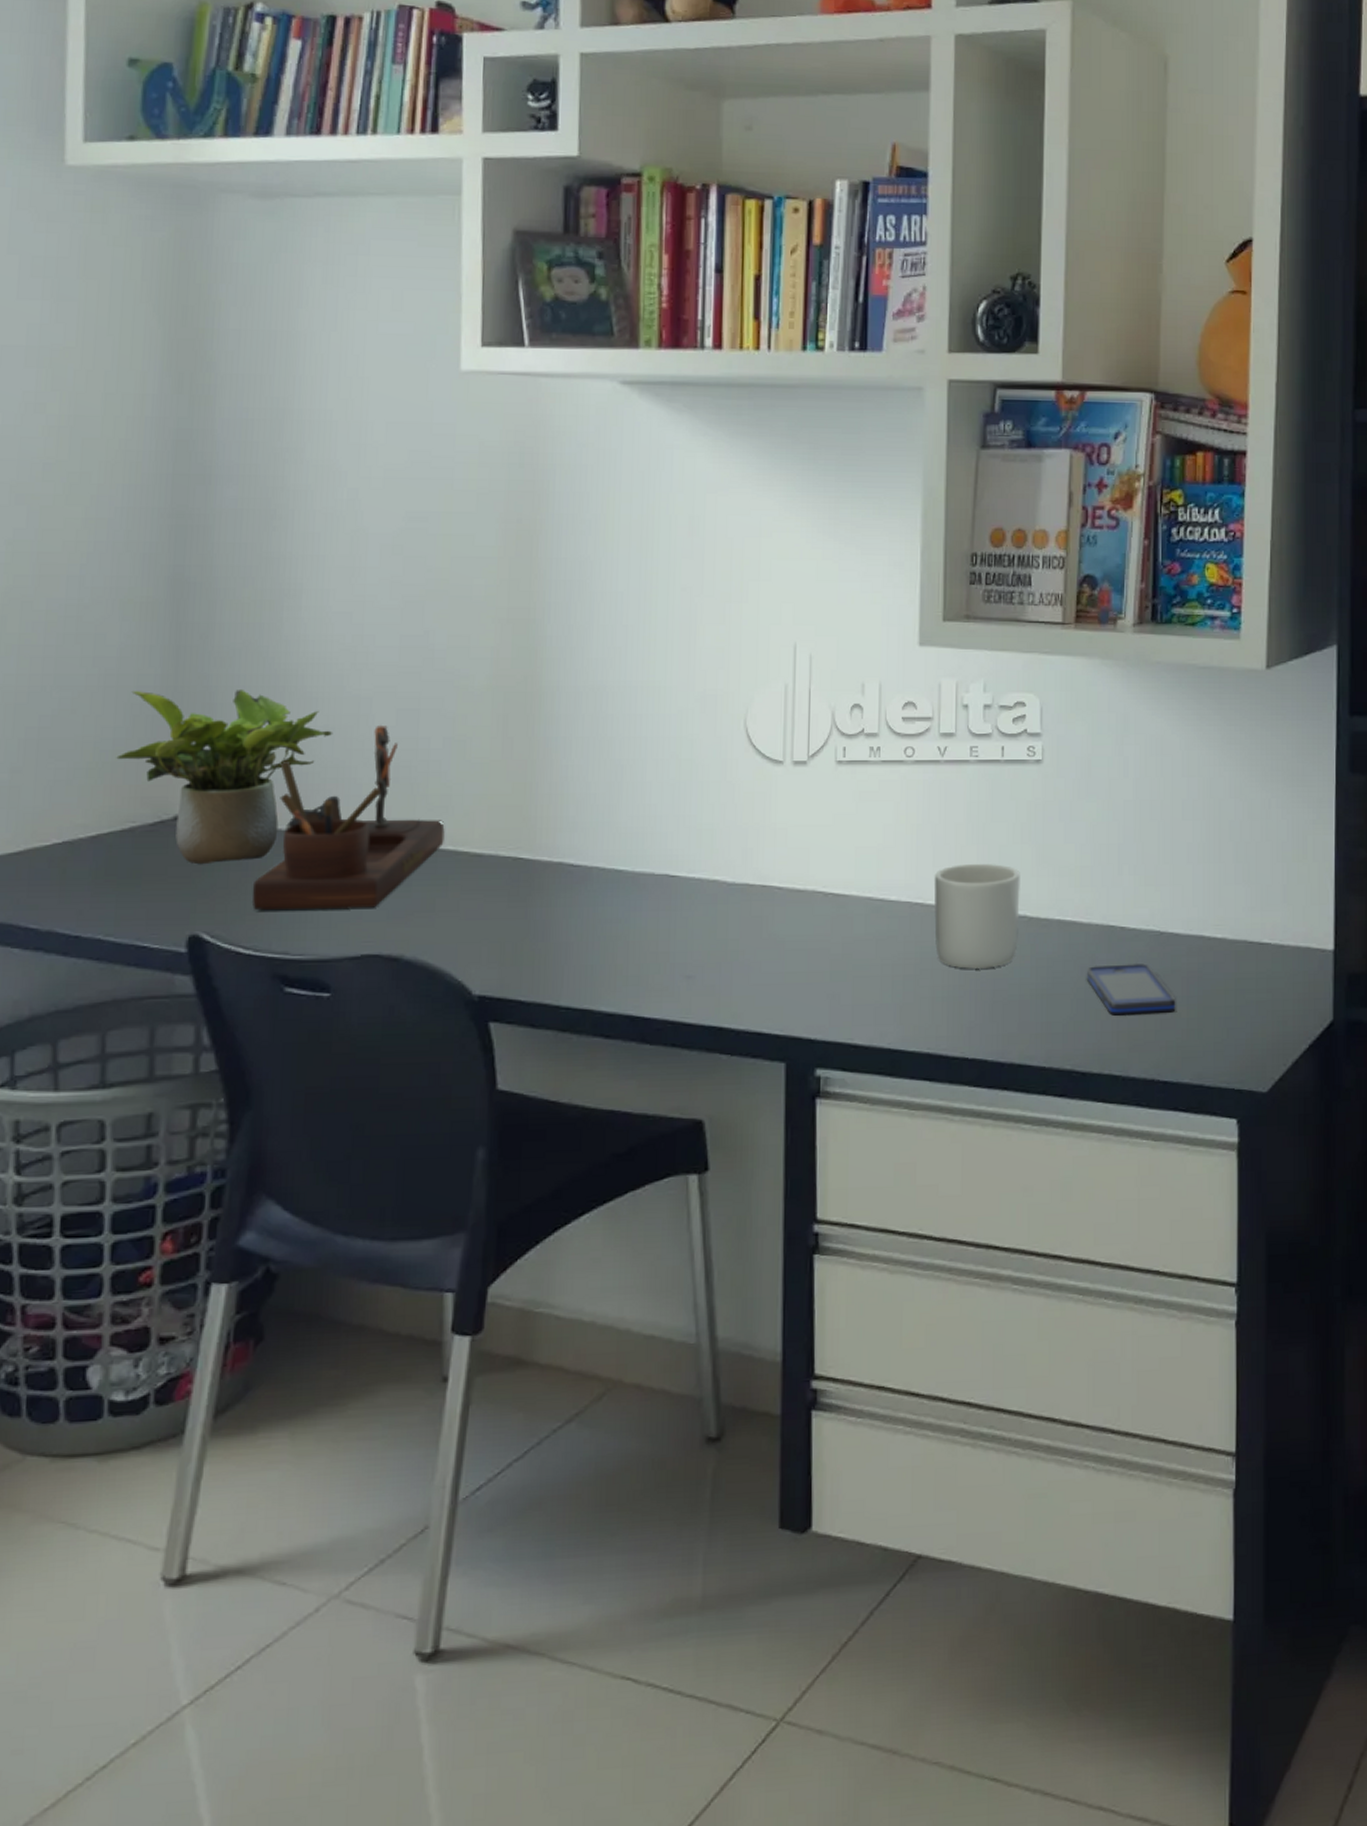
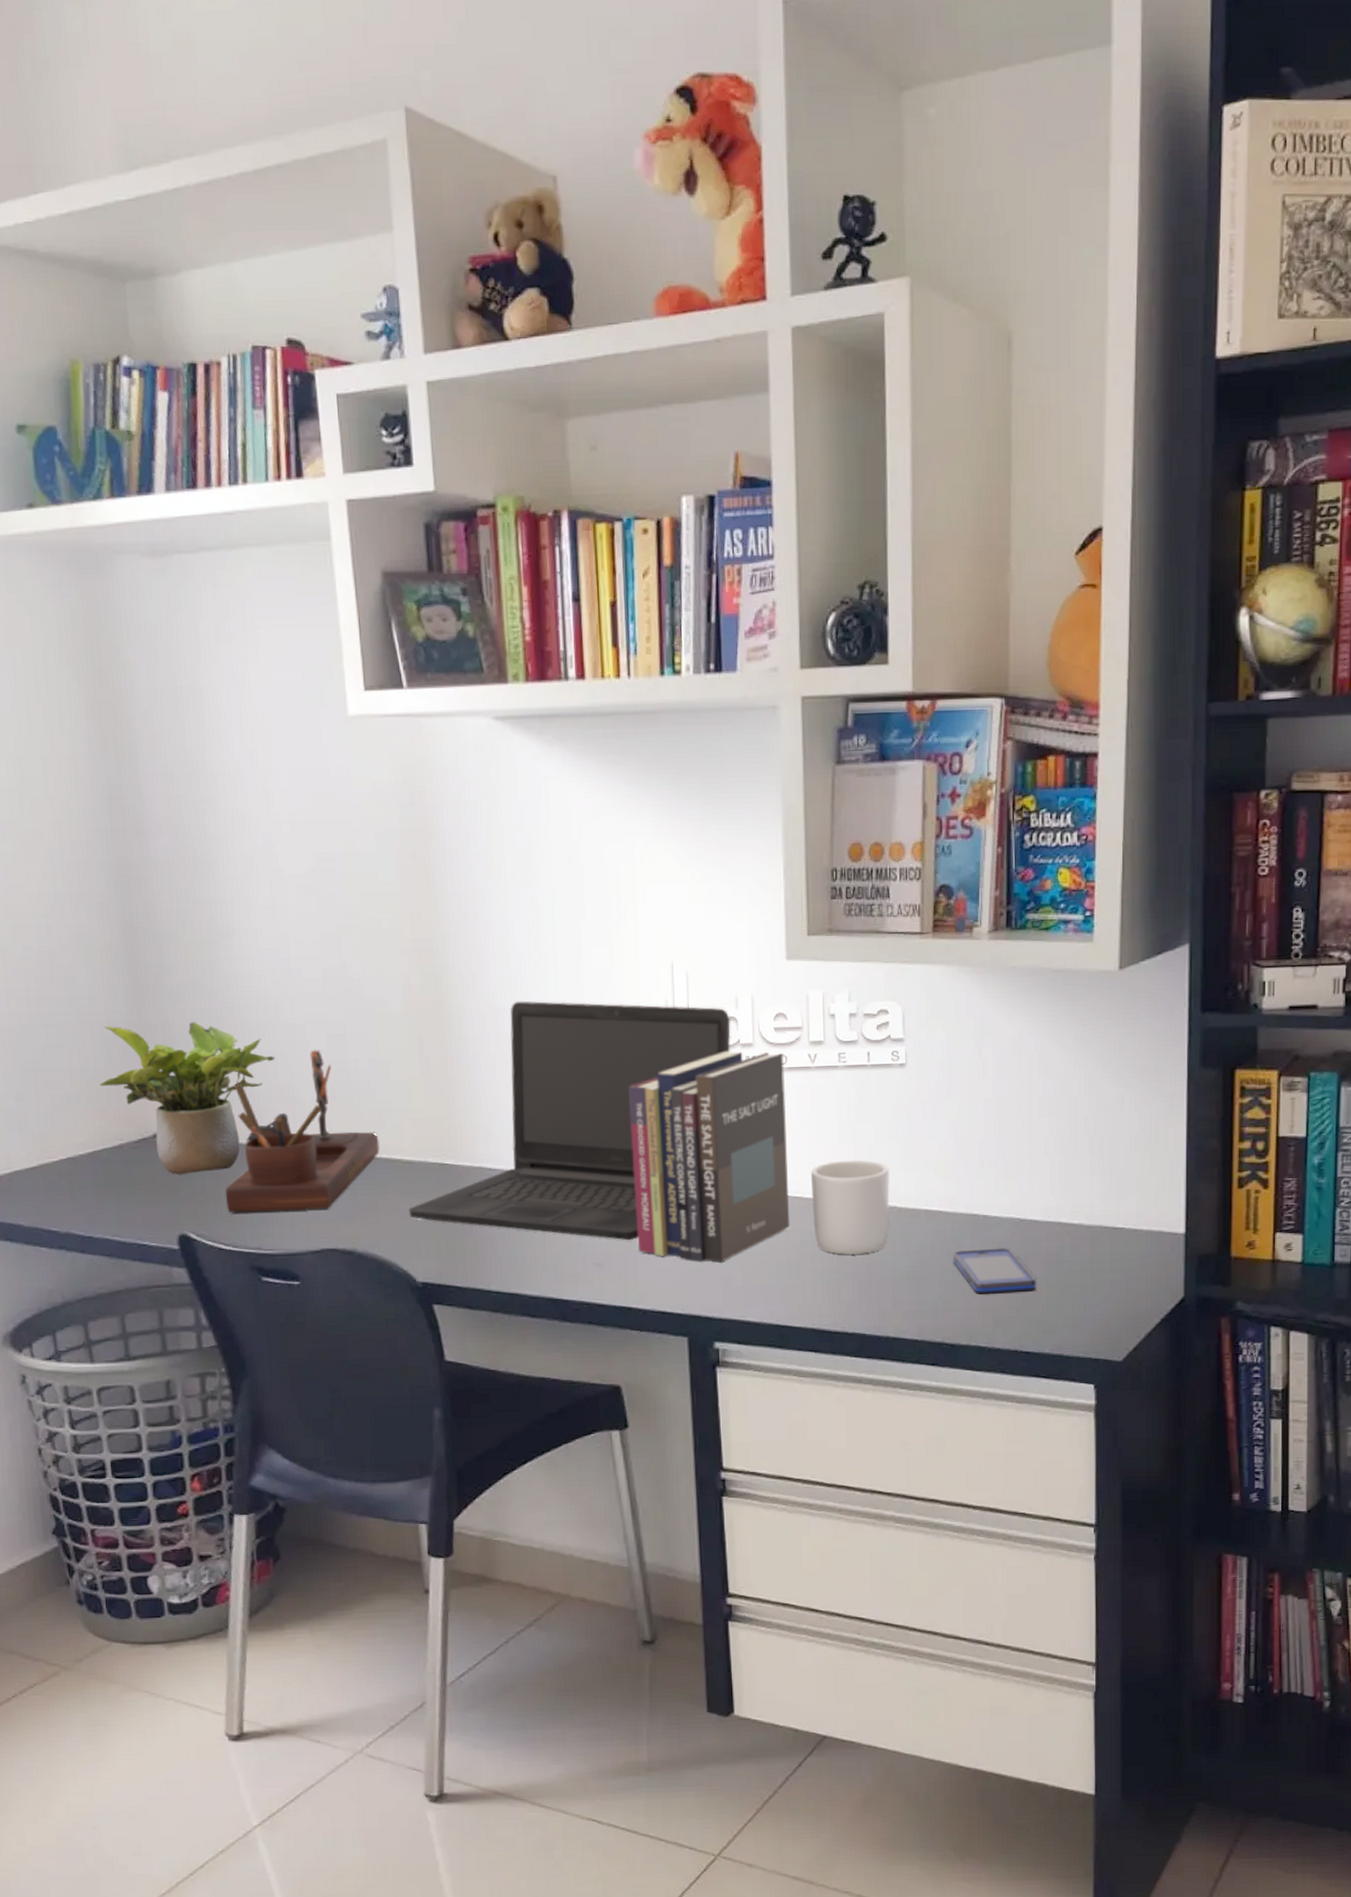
laptop: none [471,679,855,949] -> present [408,1001,731,1240]
books: none [735,741,911,975] -> present [629,1051,789,1262]

